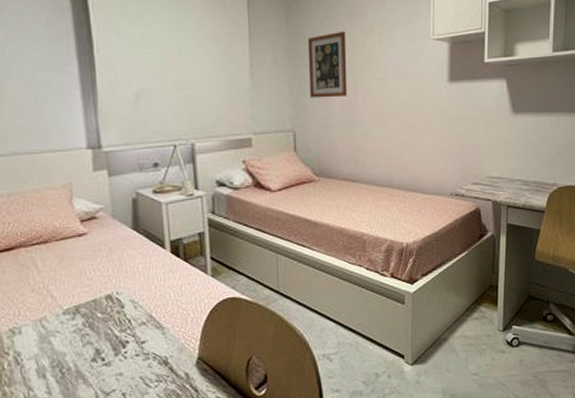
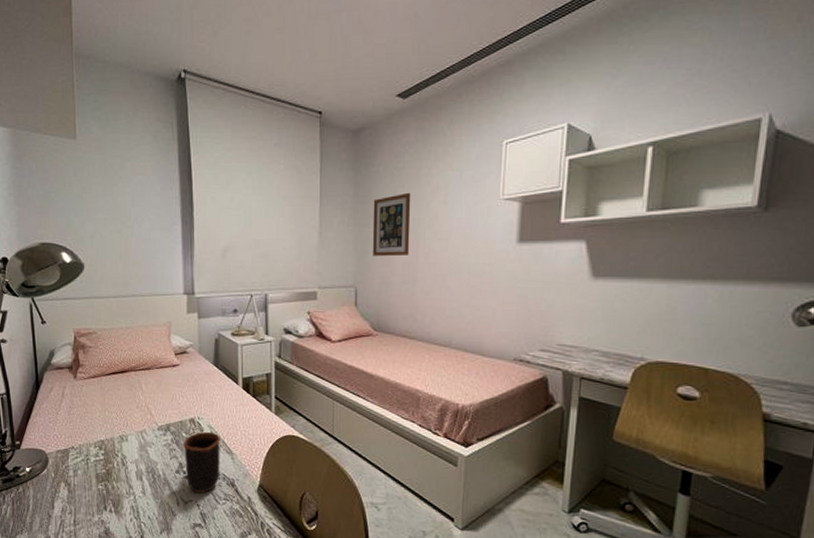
mug: none [98,306,149,381] -> present [182,431,220,494]

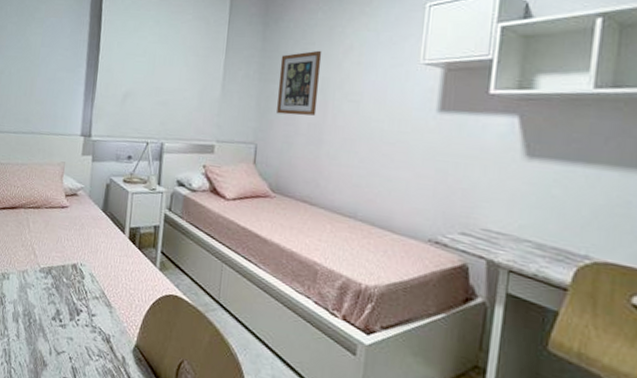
mug: present [182,431,220,494] -> none [62,279,101,346]

